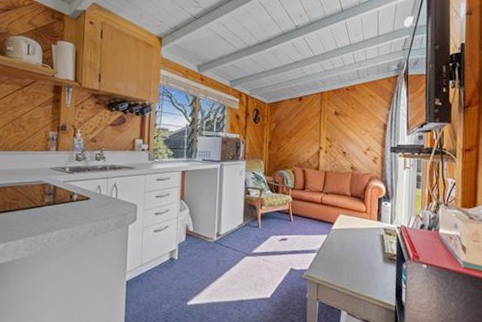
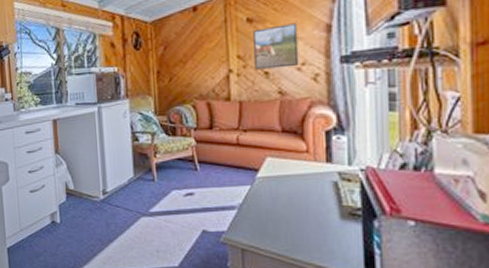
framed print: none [337,120,367,151] -> present [253,23,299,70]

